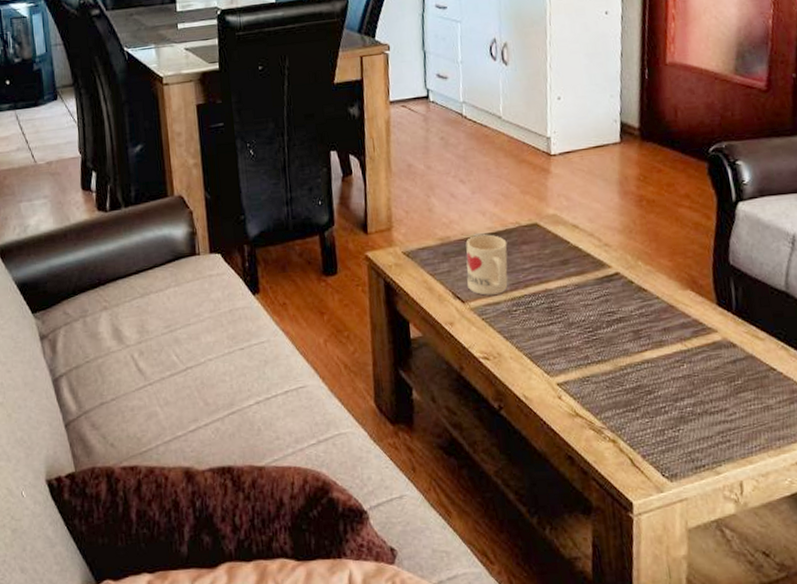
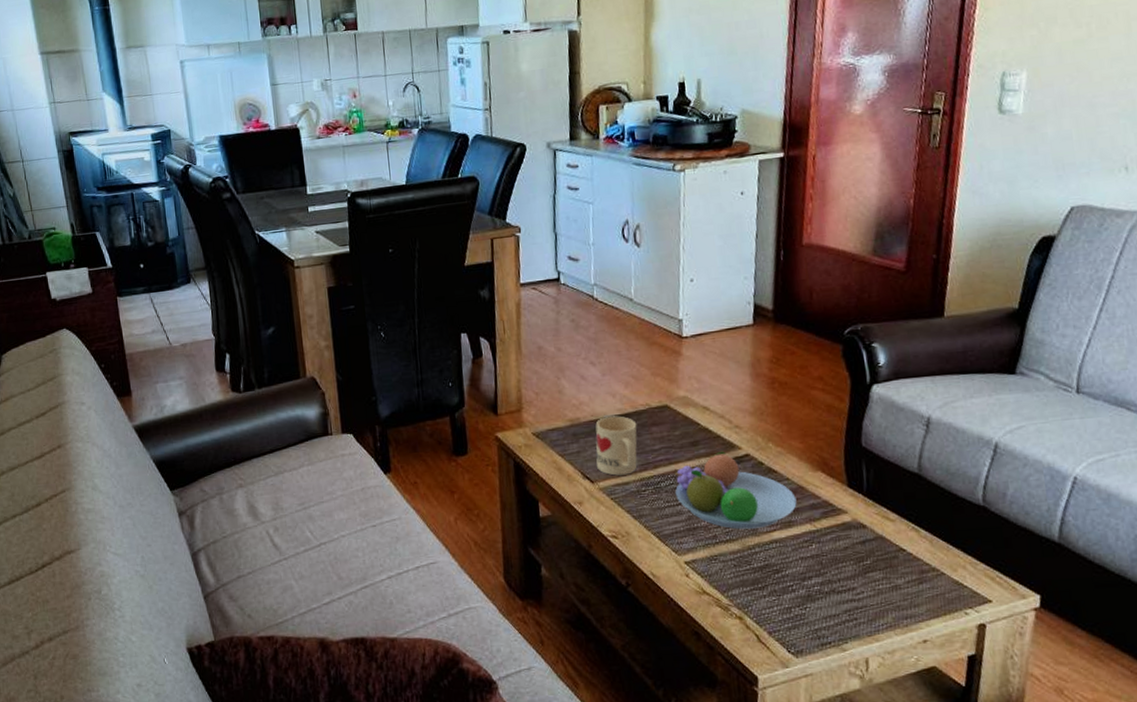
fruit bowl: none [546,270,668,350] -> present [674,451,797,530]

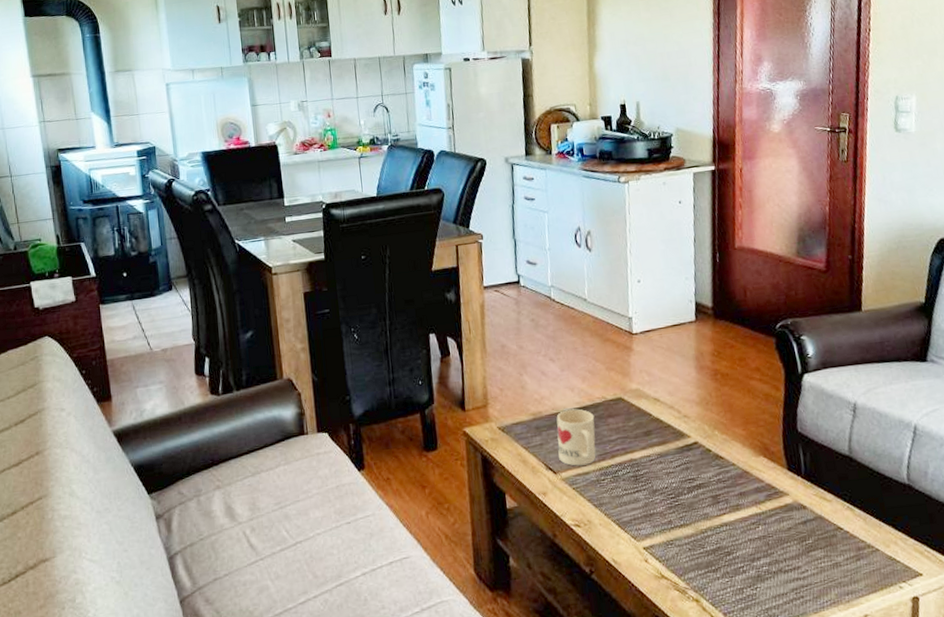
fruit bowl: present [674,451,797,530] -> none [631,440,743,514]

